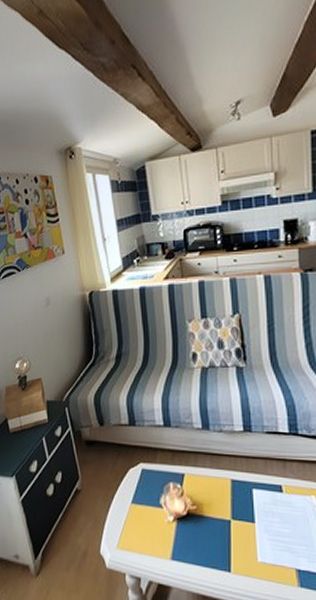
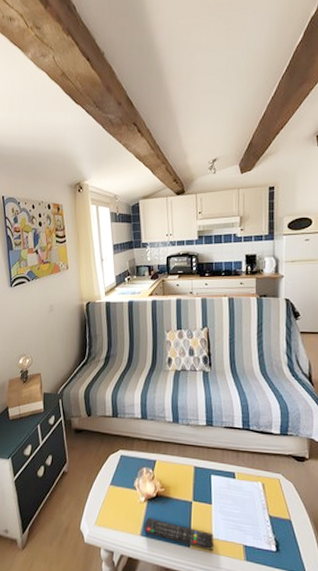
remote control: none [175,539,259,577] -> present [144,517,214,552]

